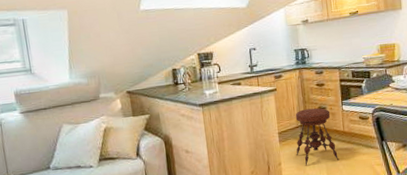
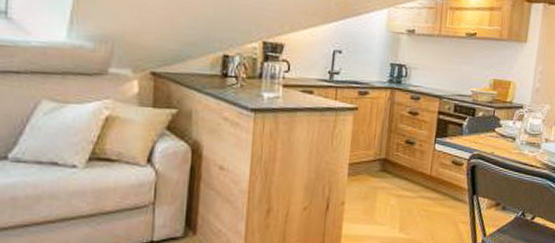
stool: present [295,107,339,166] -> none [366,139,419,211]

